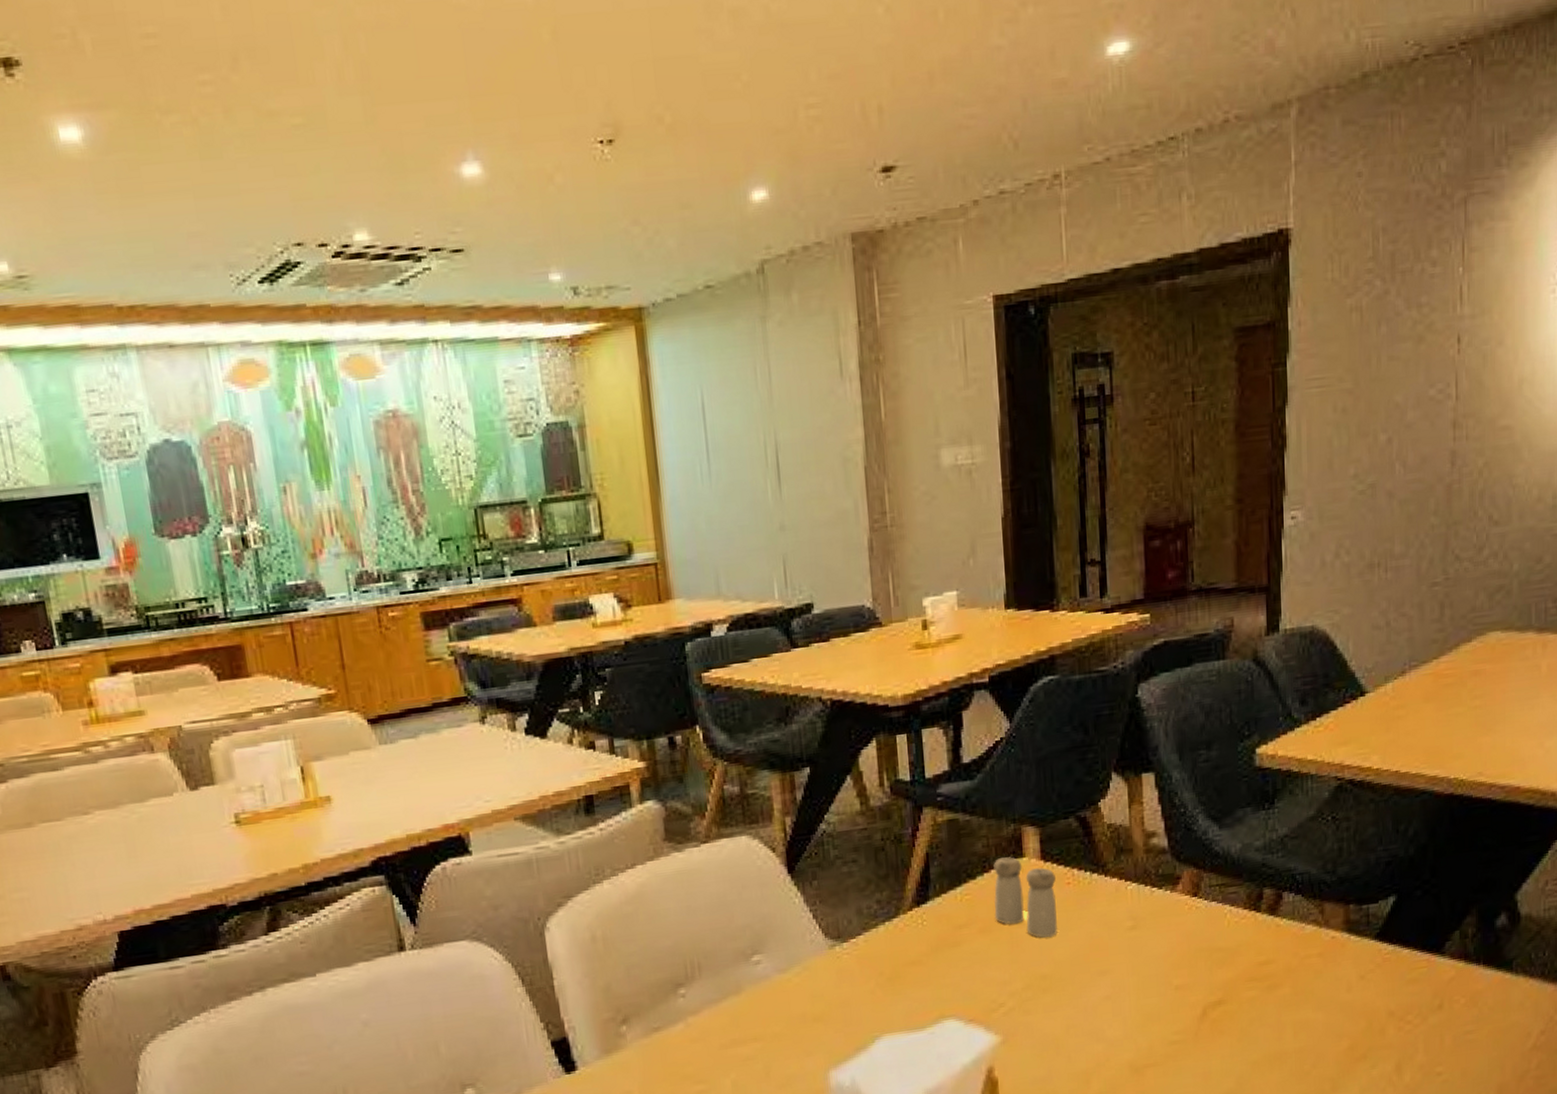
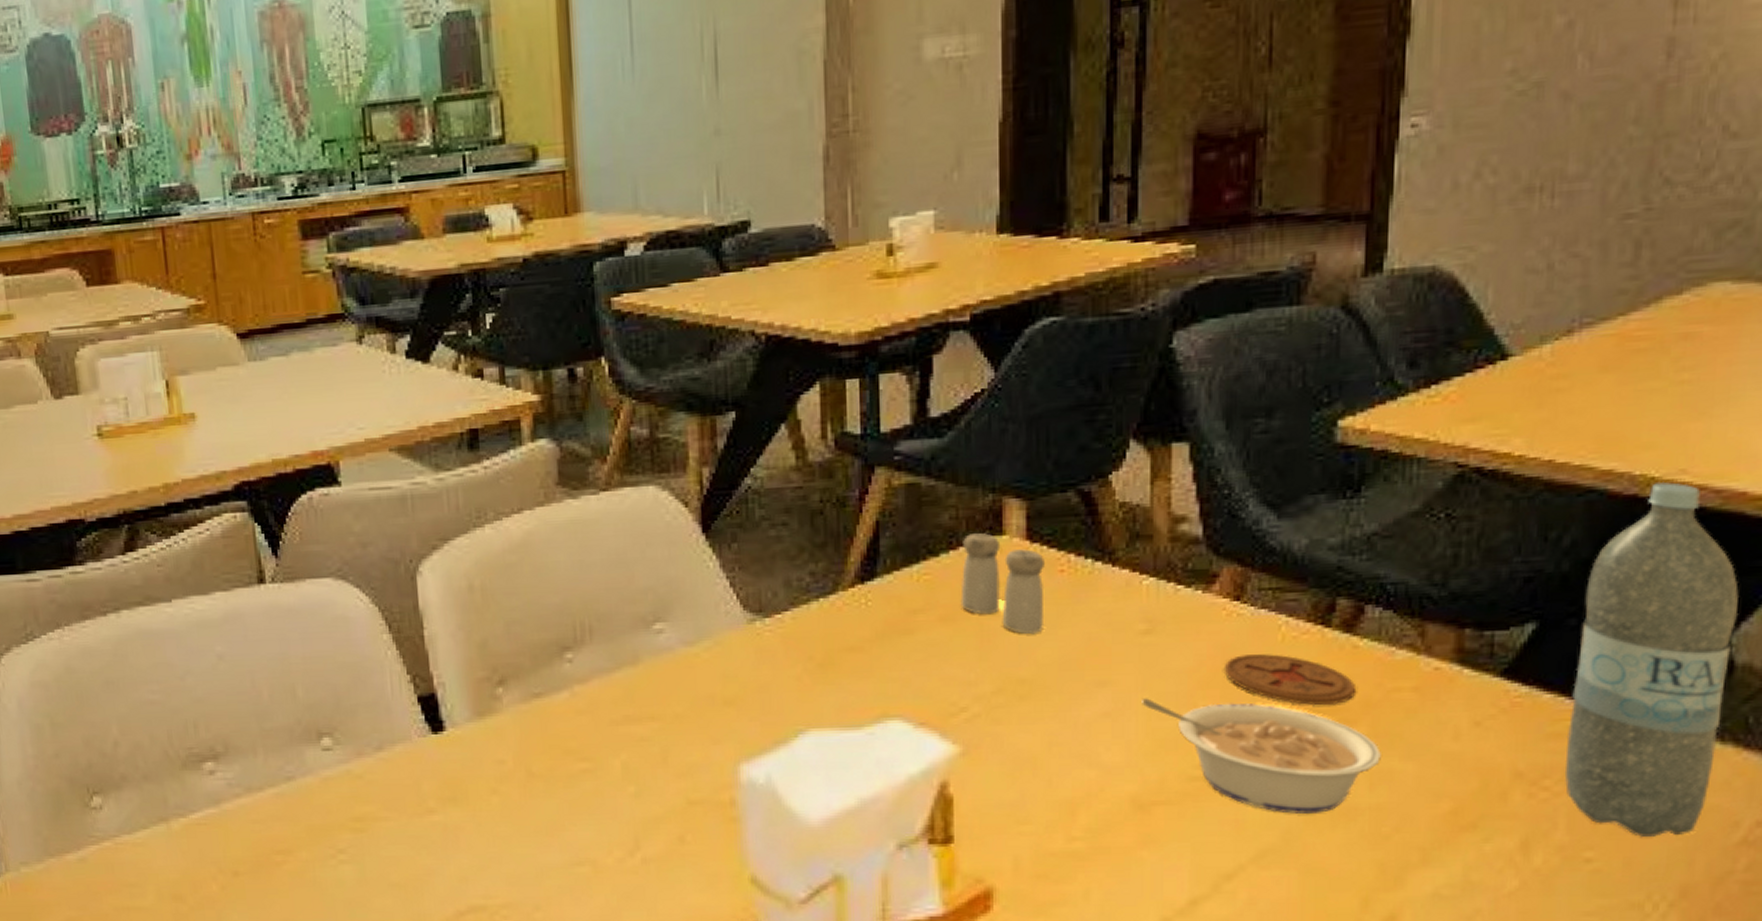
legume: none [1132,977,1300,1063] -> present [1142,698,1381,814]
coaster: none [1189,937,1281,976] -> present [1223,654,1357,706]
water bottle: none [1420,782,1520,1052] -> present [1564,482,1739,837]

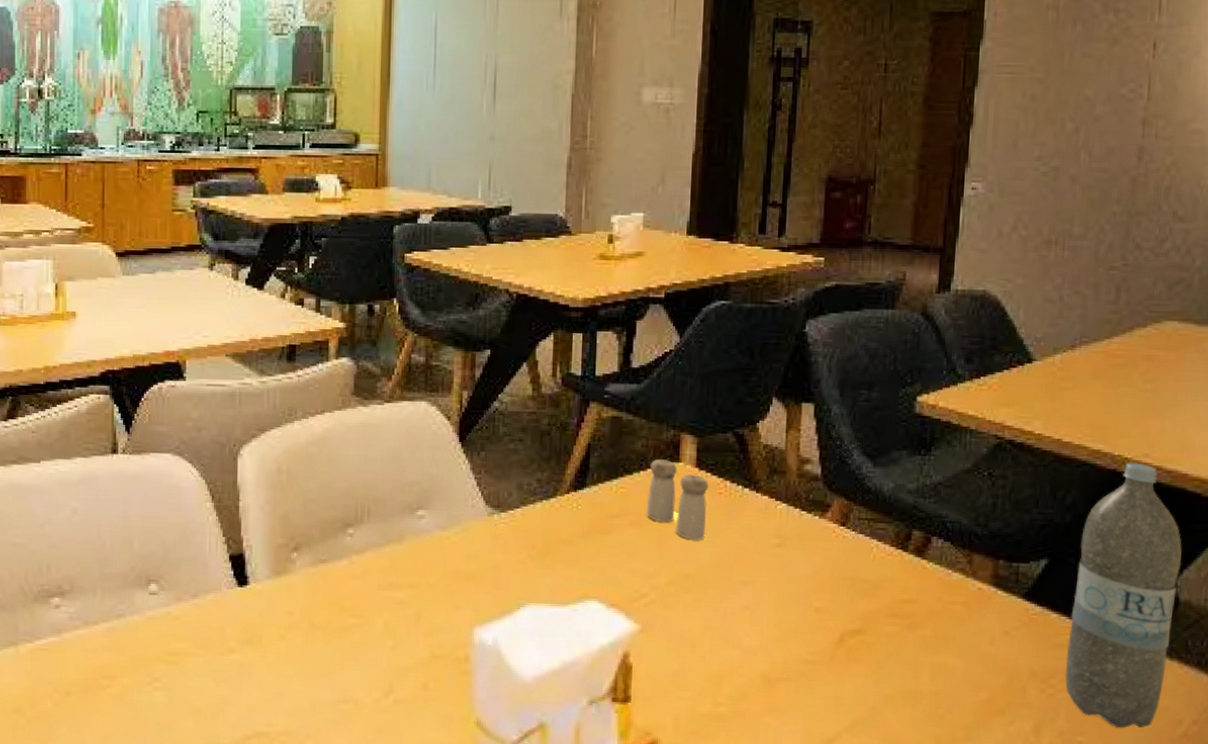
legume: present [1142,698,1381,814] -> none [772,597,940,695]
coaster: present [1223,654,1357,706] -> none [832,568,924,611]

